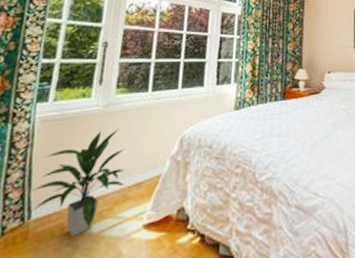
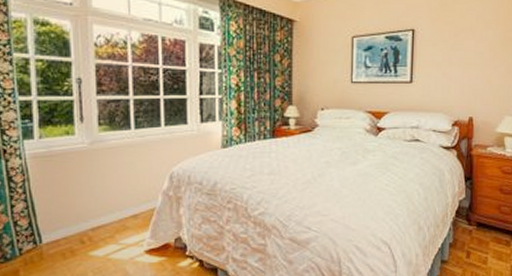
indoor plant: present [32,129,126,236] -> none [38,165,122,258]

